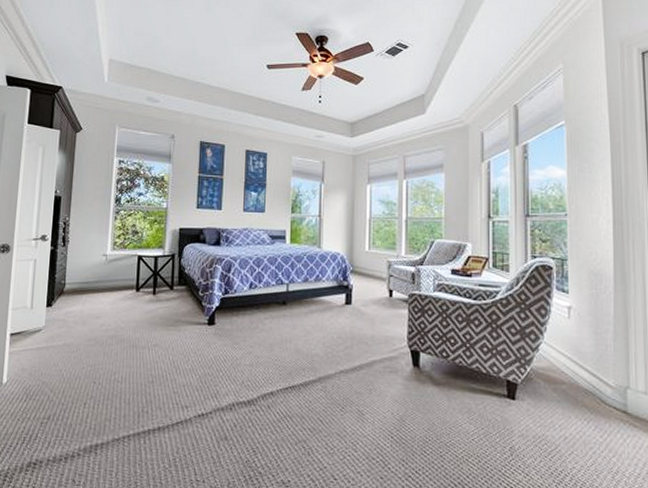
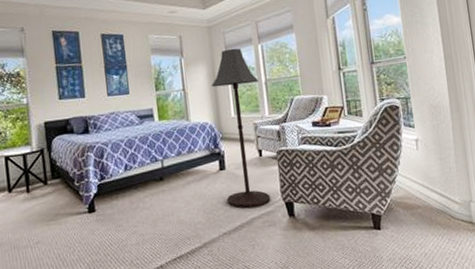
floor lamp: none [349,180,398,350] -> present [211,48,271,209]

